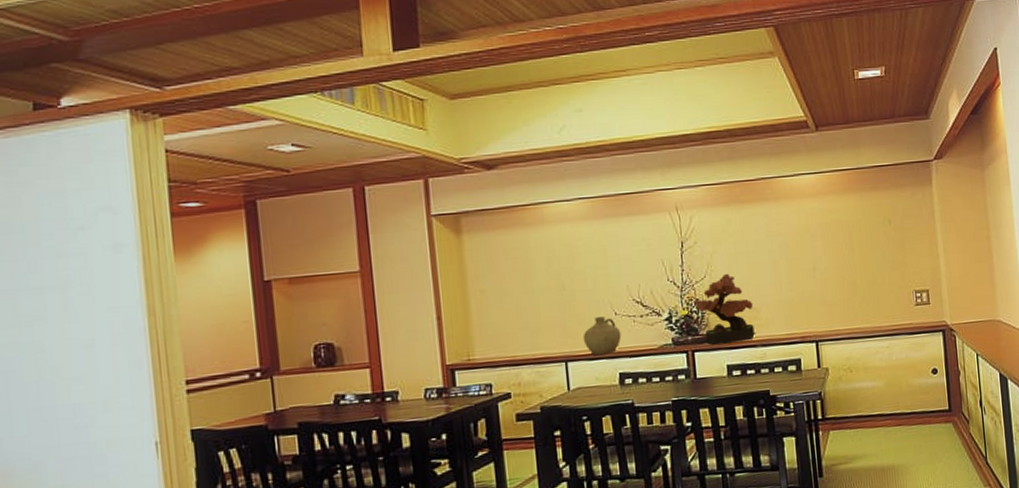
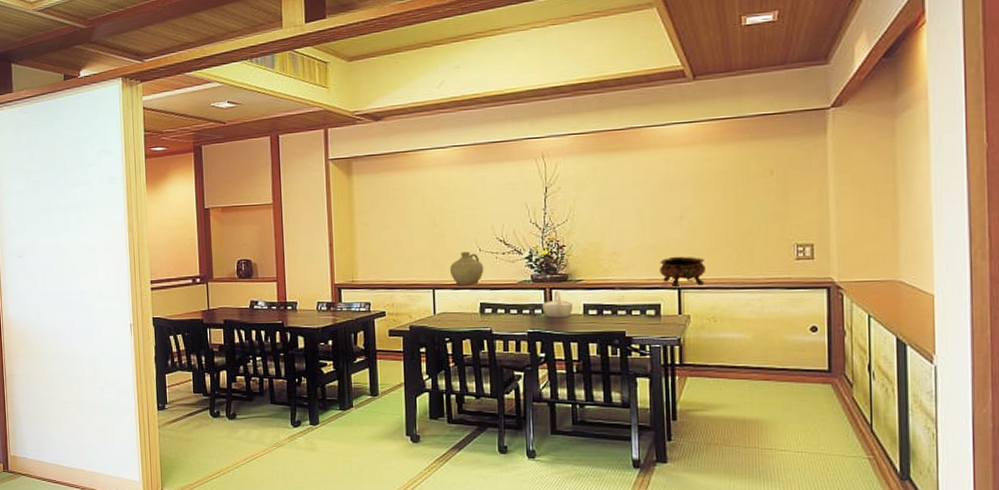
teapot: none [685,352,717,383] -> present [541,290,574,318]
bonsai tree: present [694,274,755,346] -> none [554,219,614,285]
incense burner: none [797,308,839,341] -> present [659,256,706,288]

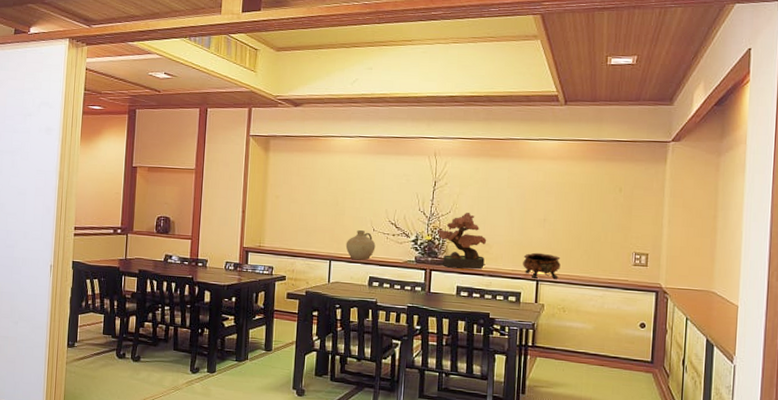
teapot: present [541,290,574,318] -> none [421,271,449,297]
bonsai tree: none [554,219,614,285] -> present [437,213,487,270]

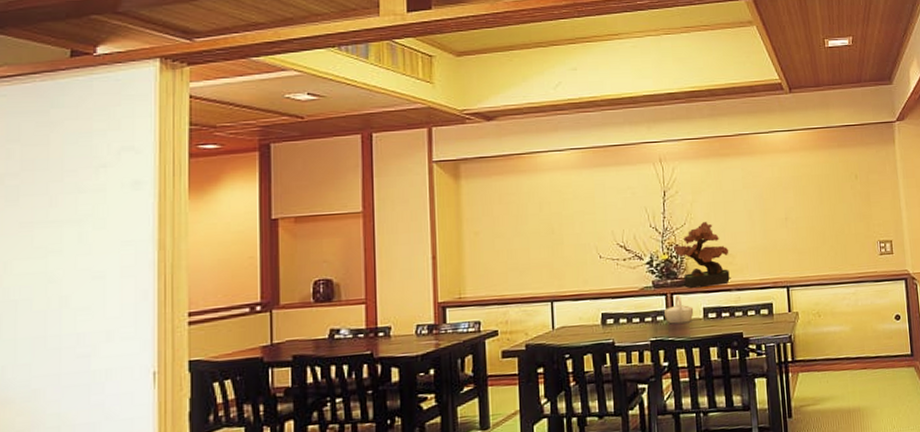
ceramic jug: present [345,230,376,261] -> none [568,259,605,297]
teapot: none [421,271,449,297] -> present [663,294,694,324]
incense burner: present [523,252,561,280] -> none [770,255,809,286]

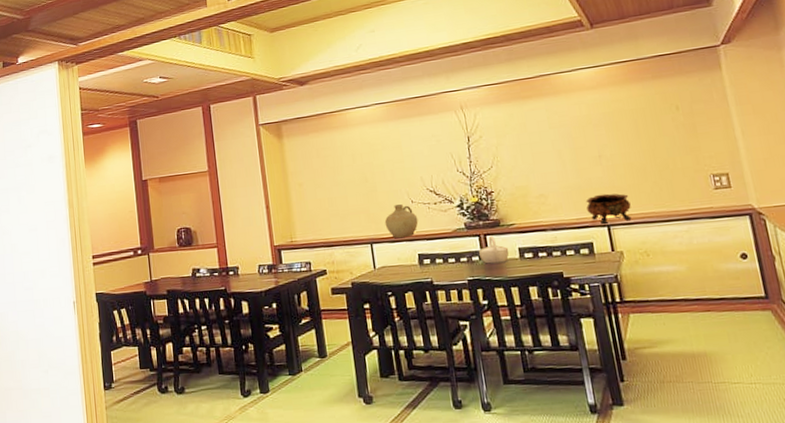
ceramic jug: none [568,259,605,297] -> present [384,204,418,239]
bonsai tree: present [674,222,730,289] -> none [483,164,544,230]
incense burner: none [770,255,809,286] -> present [586,193,631,225]

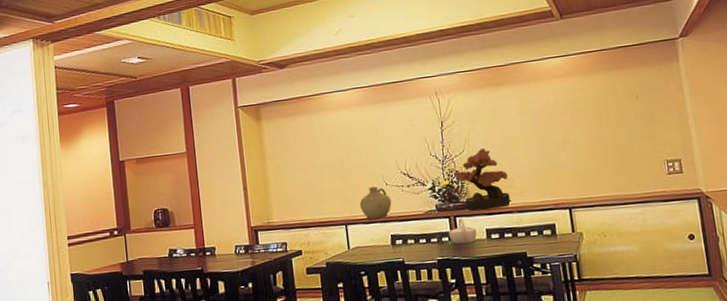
bonsai tree: none [483,164,544,230] -> present [454,149,511,212]
incense burner: present [586,193,631,225] -> none [550,178,591,207]

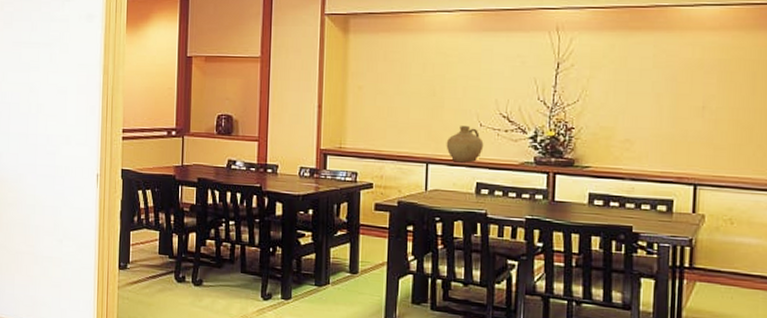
teapot: present [448,217,477,245] -> none [543,175,578,206]
bonsai tree: present [454,149,511,212] -> none [562,101,627,172]

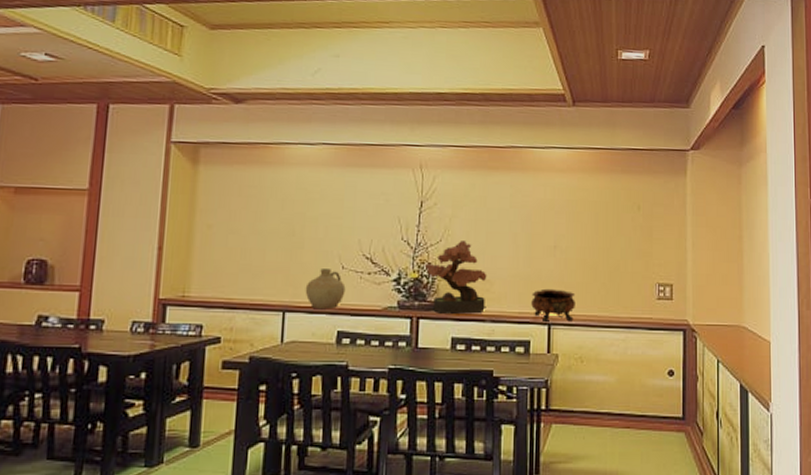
bonsai tree: none [562,101,627,172] -> present [426,241,487,315]
incense burner: none [675,149,726,183] -> present [531,288,575,323]

